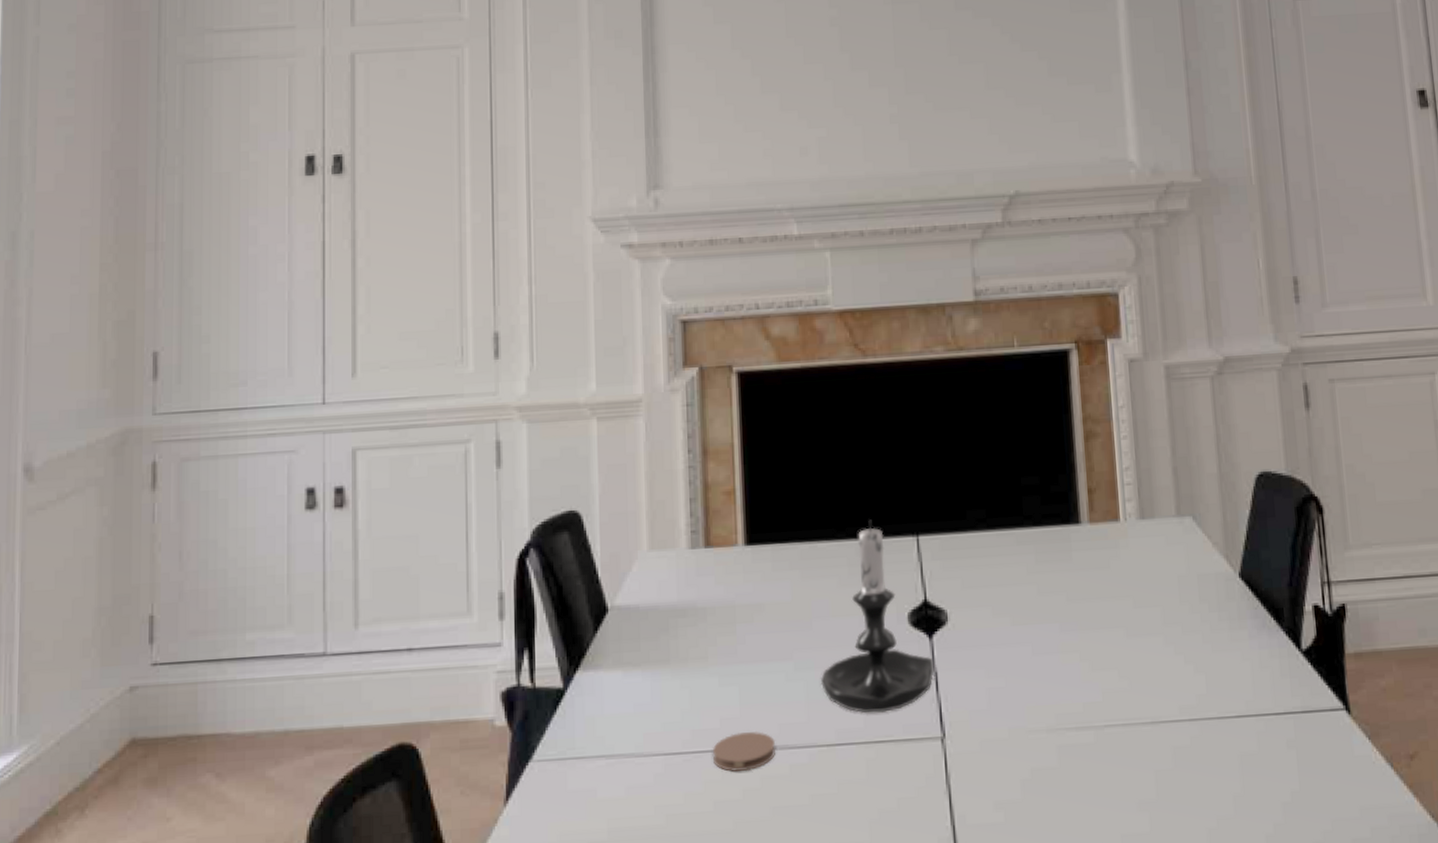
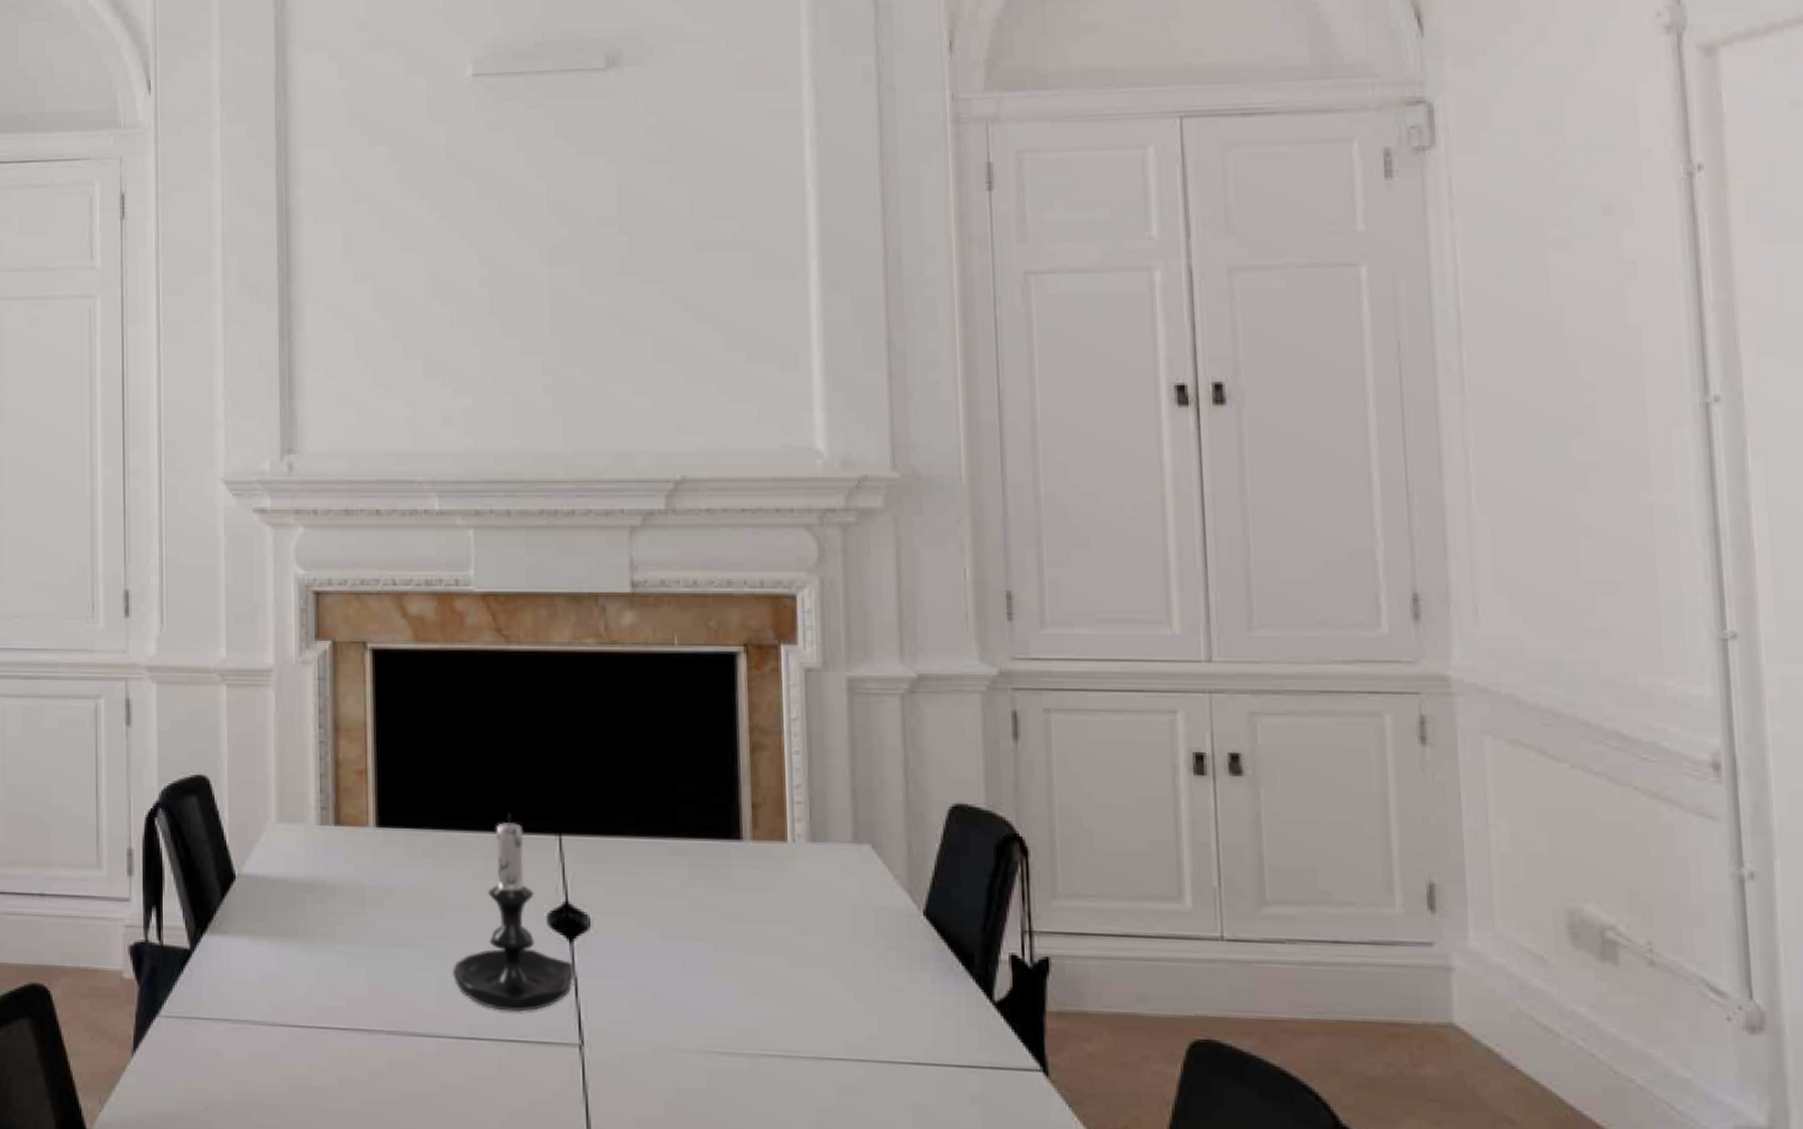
coaster: present [713,732,776,772] -> none [339,1014,404,1053]

